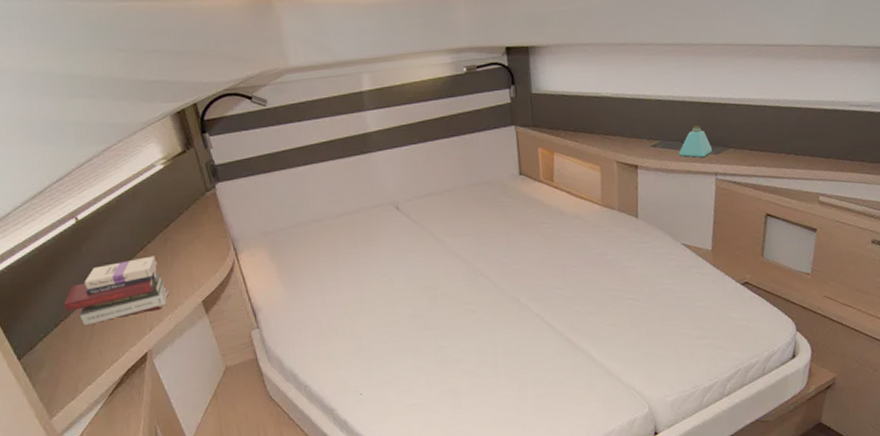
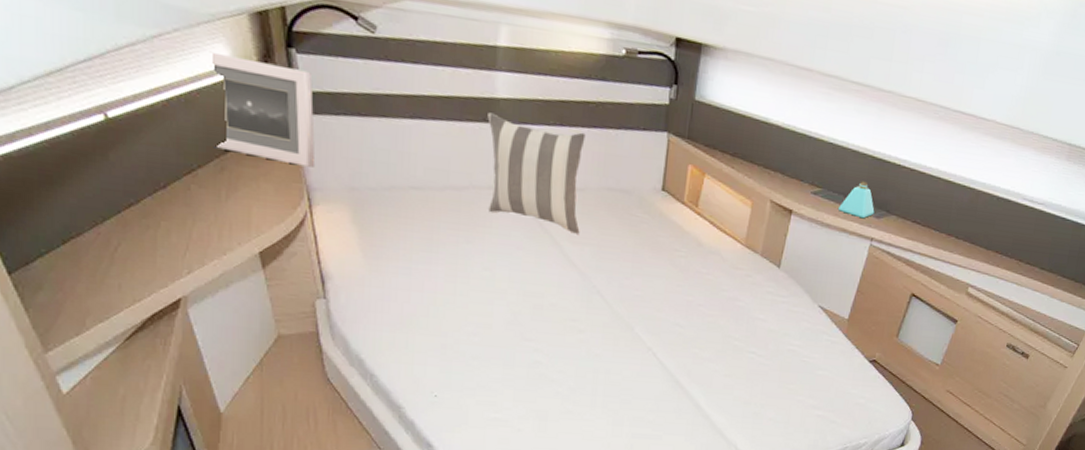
books: present [64,255,170,326] -> none [77,181,220,251]
picture frame: none [145,147,236,225] -> present [209,51,316,167]
pillow: none [364,143,457,229] -> present [487,112,586,234]

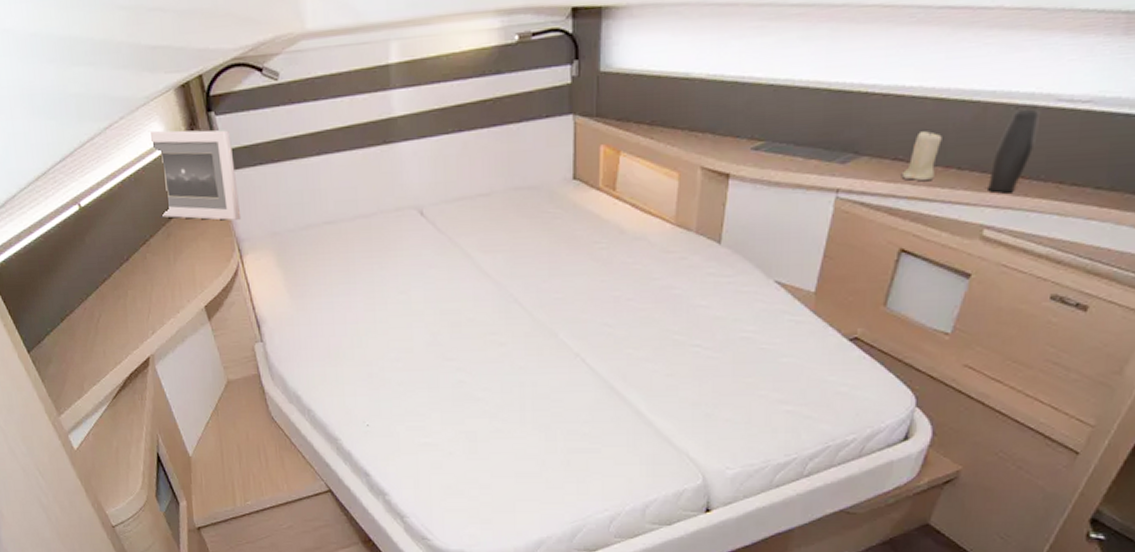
pillow: present [487,112,586,234] -> none [387,133,490,243]
perfume bottle: present [837,181,875,219] -> none [787,122,838,168]
candle: none [917,203,948,243] -> present [901,129,942,182]
vase: none [974,200,1013,263] -> present [988,108,1042,194]

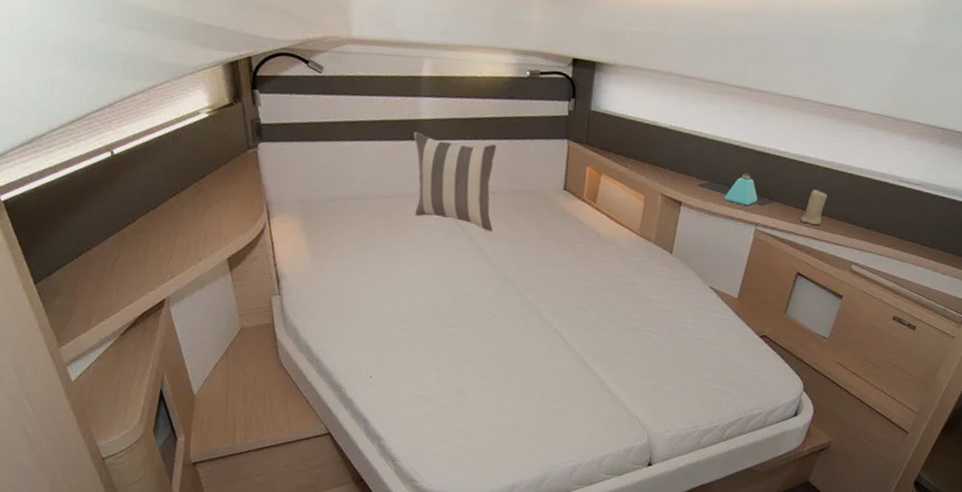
picture frame: present [148,130,242,221] -> none [192,96,274,186]
pillow: none [387,133,490,243] -> present [413,132,497,232]
perfume bottle: none [787,122,838,168] -> present [723,172,758,206]
vase: present [988,108,1042,194] -> none [855,183,890,241]

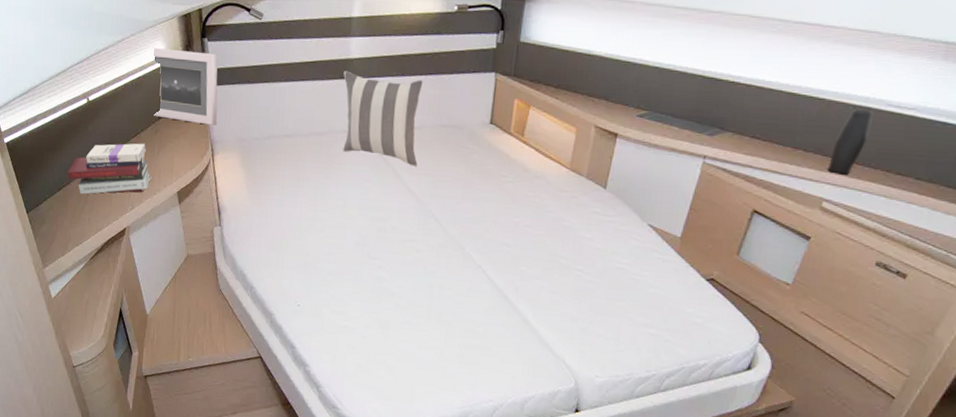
books: none [88,203,197,262] -> present [67,143,153,195]
picture frame: none [192,96,274,186] -> present [151,47,218,125]
perfume bottle: present [723,172,758,206] -> none [665,101,707,137]
candle: present [800,189,828,226] -> none [757,117,793,158]
vase: none [855,183,890,241] -> present [828,109,874,175]

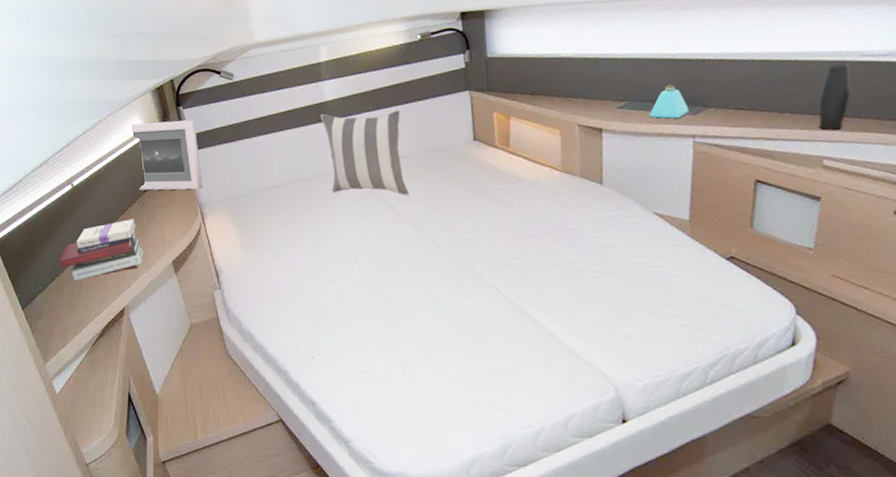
perfume bottle: none [665,101,707,137] -> present [648,84,690,119]

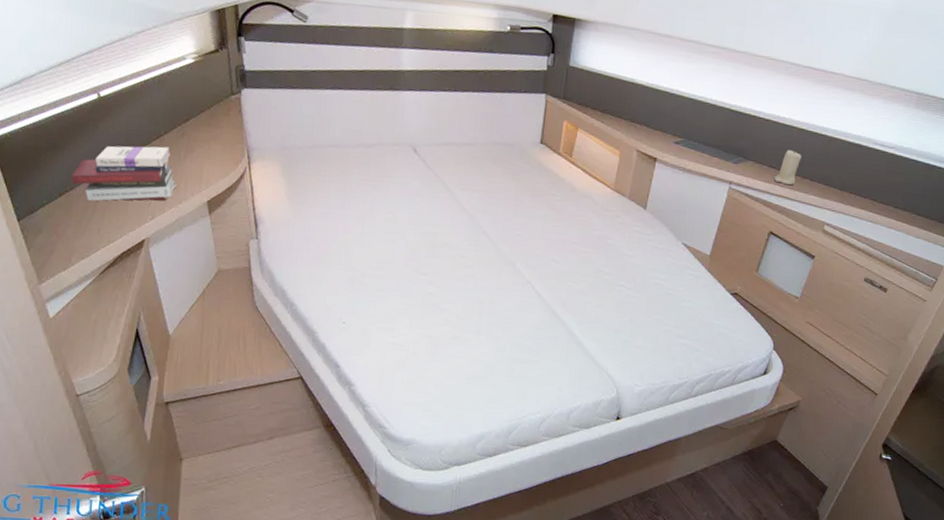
picture frame: present [129,119,204,191] -> none [177,42,257,131]
pillow: present [320,110,409,195] -> none [393,82,475,182]
perfume bottle: present [648,84,690,119] -> none [698,131,733,165]
candle: none [744,84,773,125] -> present [774,149,802,185]
vase: present [818,63,851,131] -> none [829,145,865,203]

